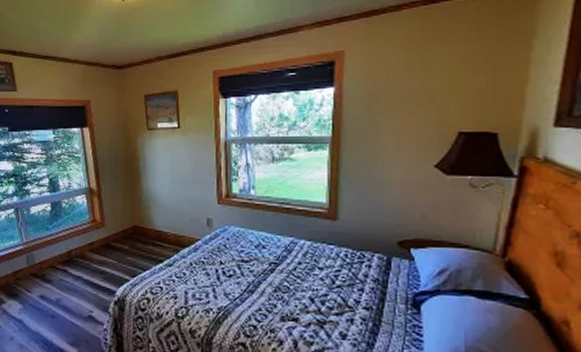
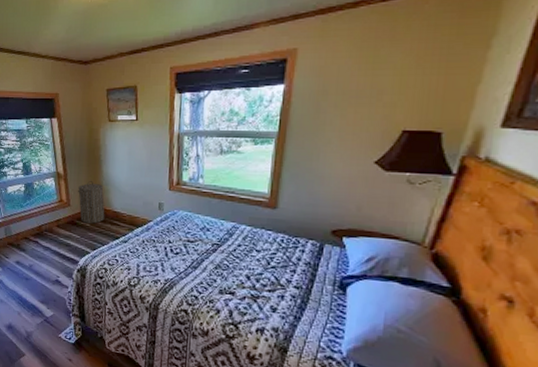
laundry hamper: none [113,197,146,246] -> present [77,181,105,224]

